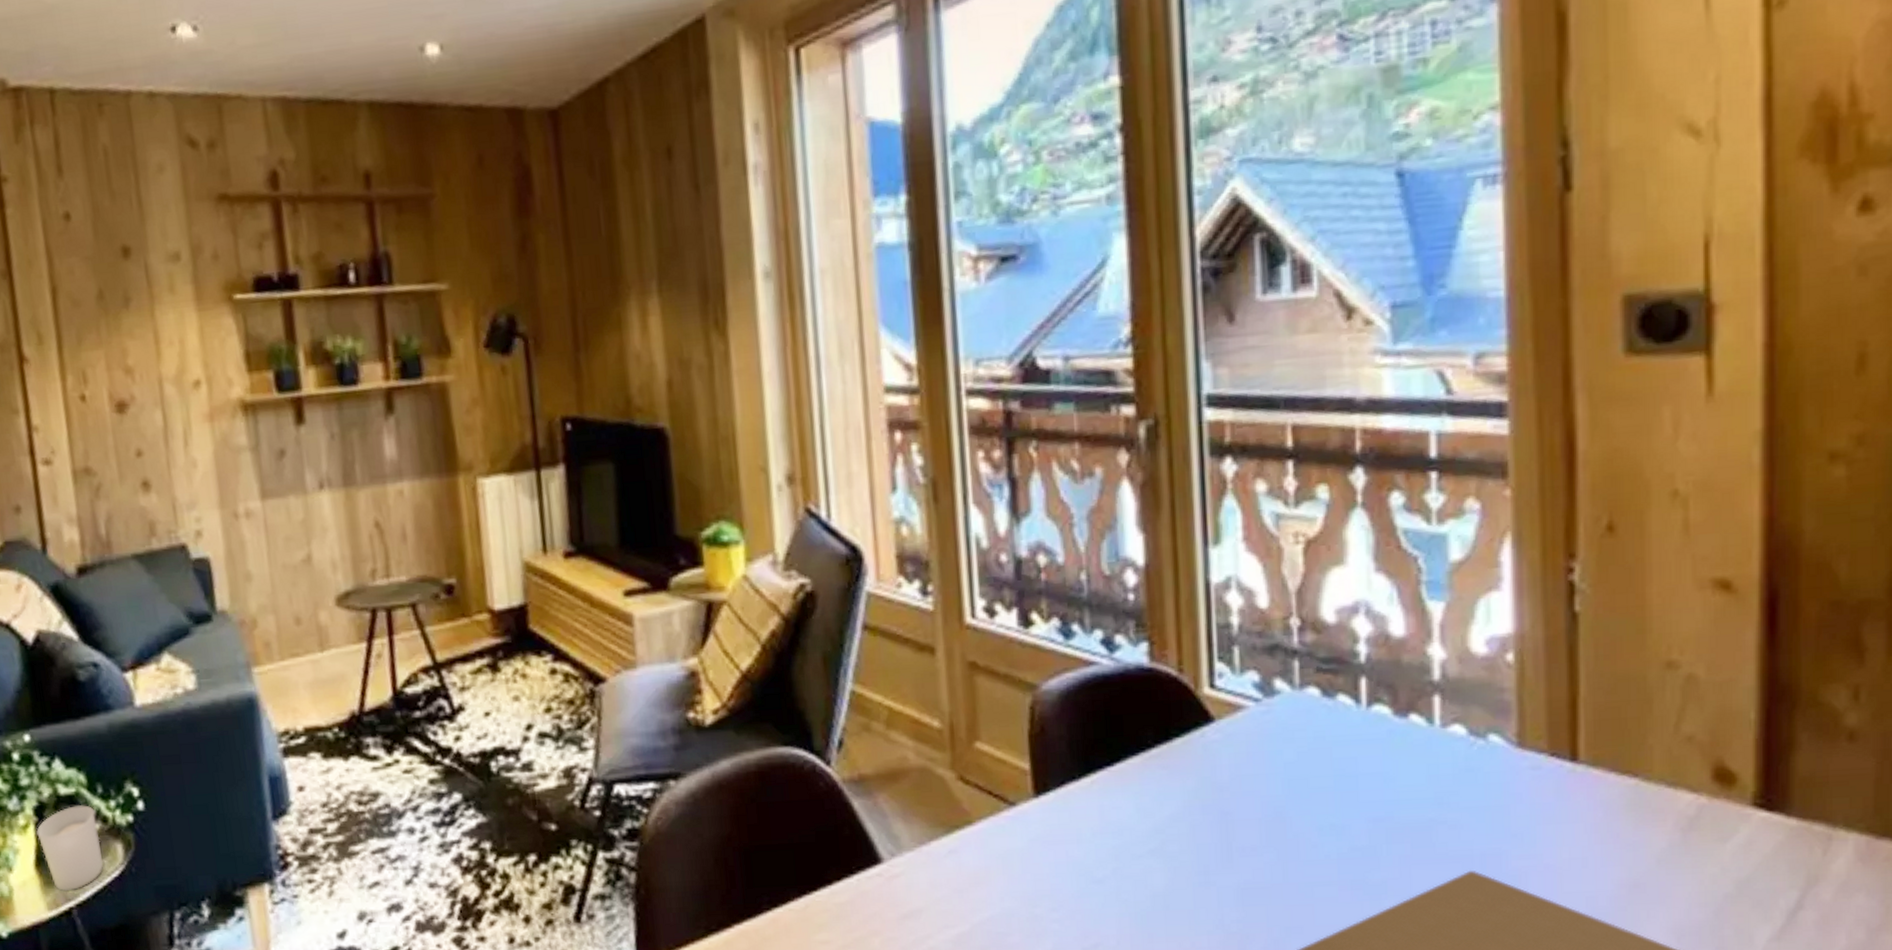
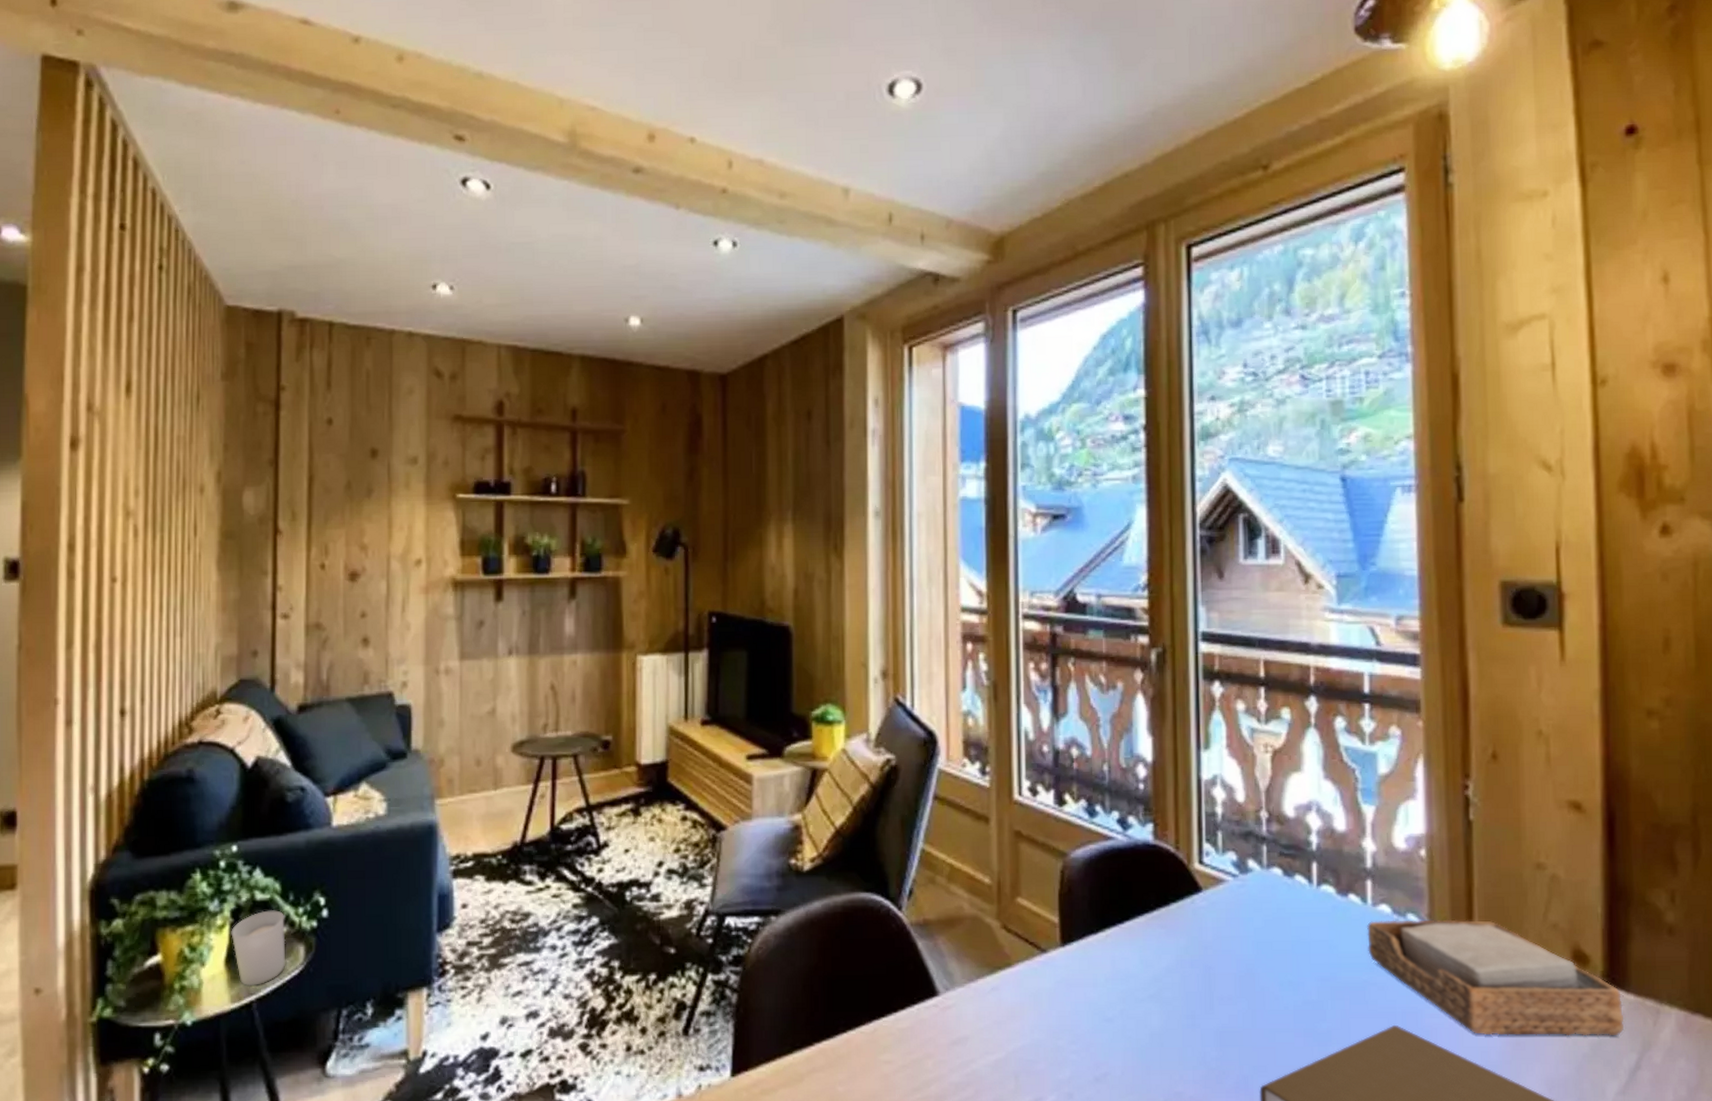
napkin holder: none [1433,737,1783,877] -> present [1366,919,1625,1036]

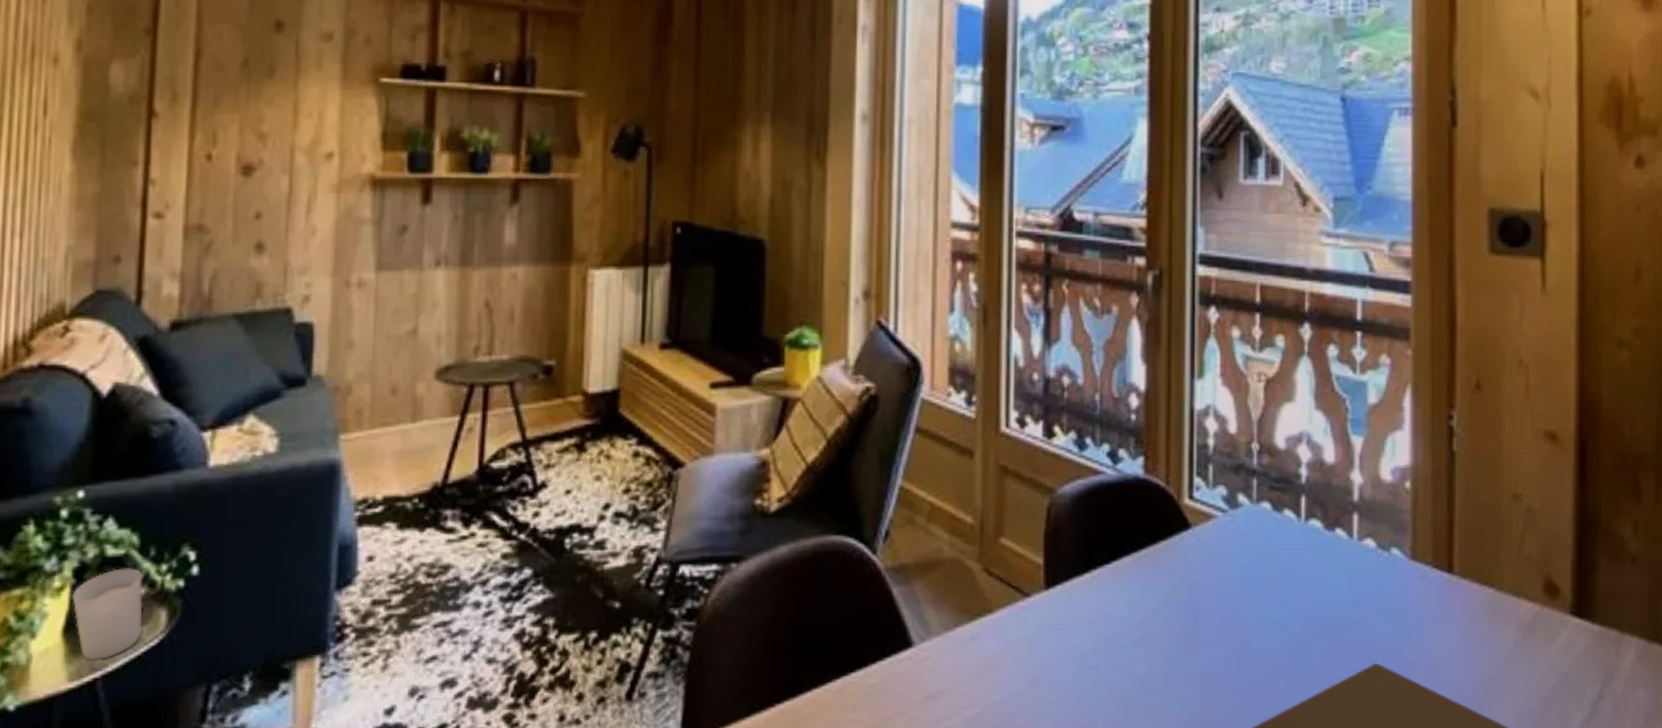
napkin holder: present [1366,919,1625,1036] -> none [1351,552,1590,671]

